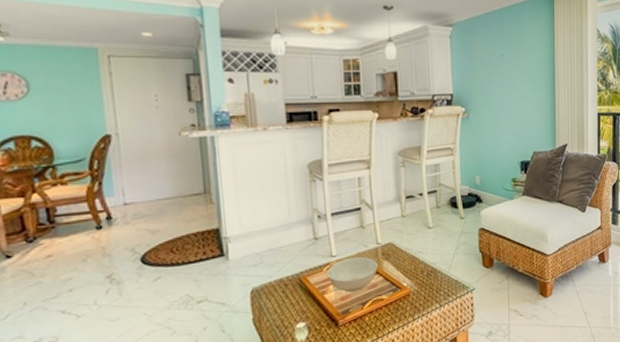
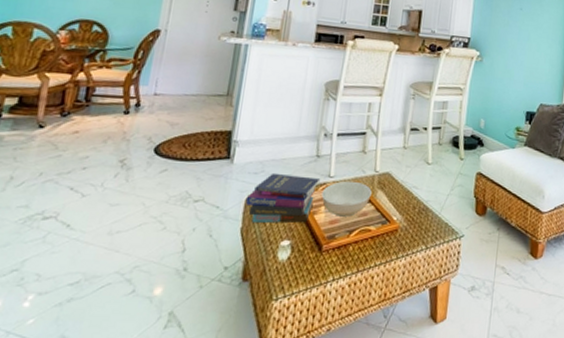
books: none [251,260,324,313] -> present [246,174,321,224]

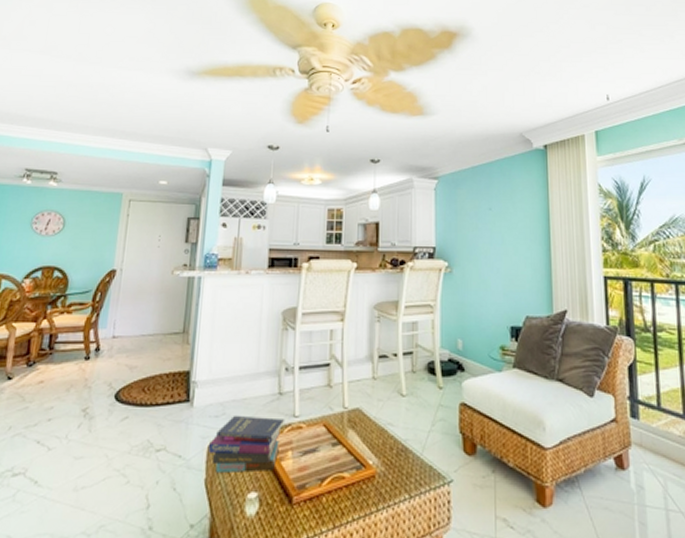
bowl: present [321,180,372,217] -> none [287,420,342,462]

